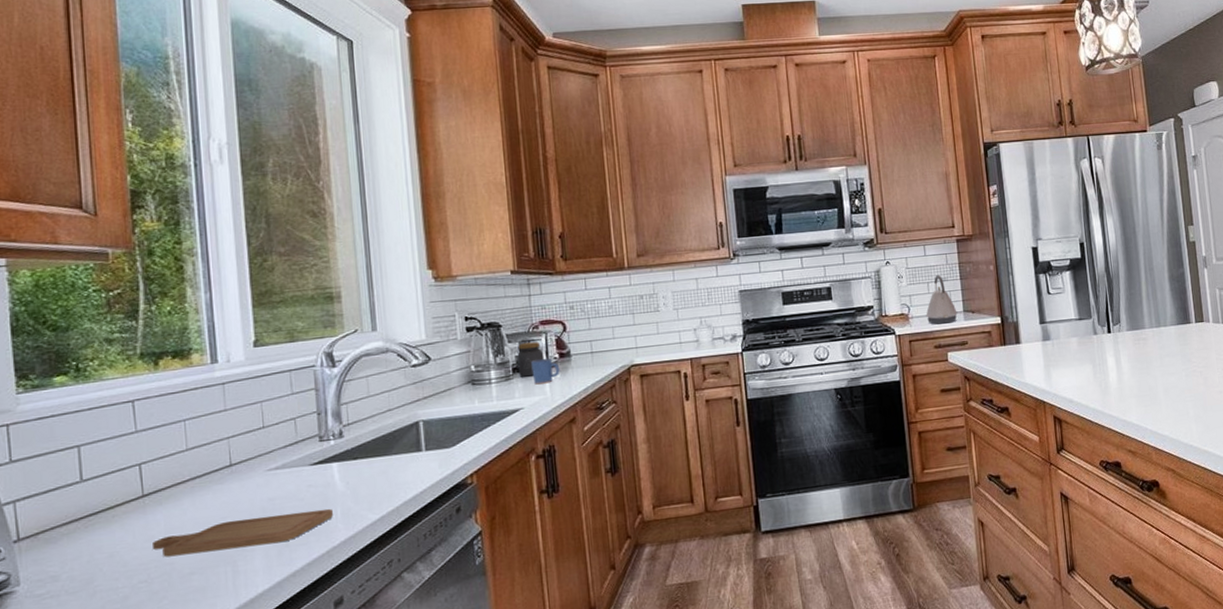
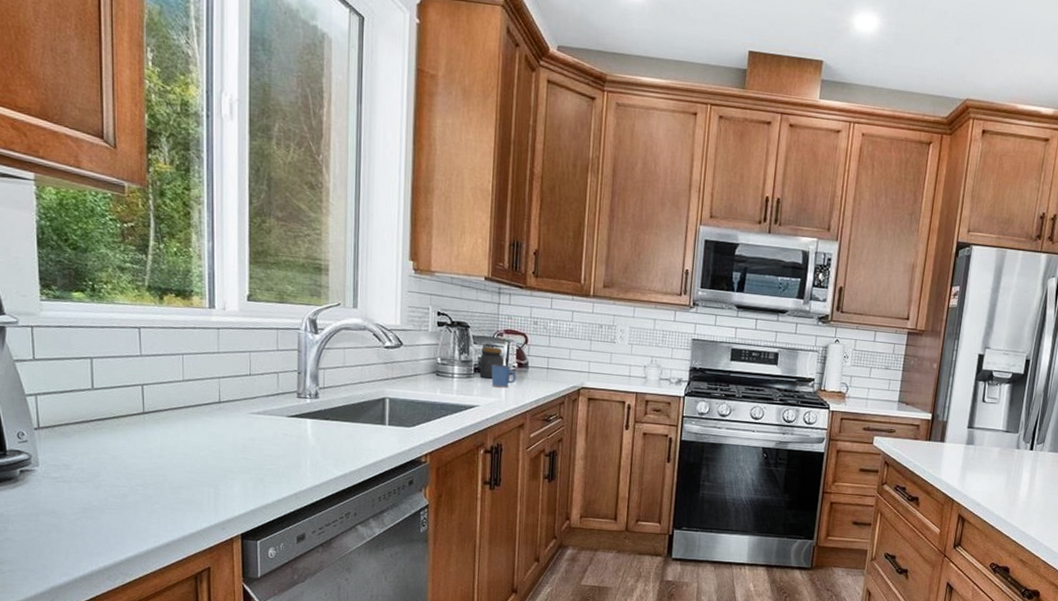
chopping board: present [153,508,333,558] -> none [150,449,303,478]
kettle: present [925,274,958,325] -> none [862,362,893,411]

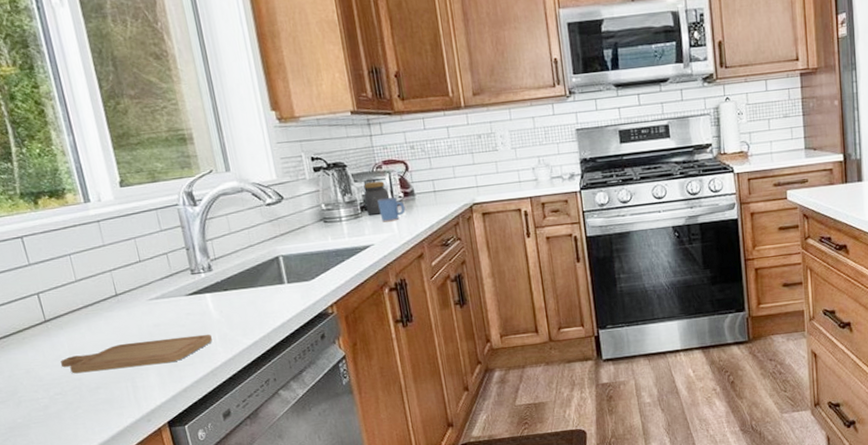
chopping board: none [150,449,303,478] -> present [61,334,212,374]

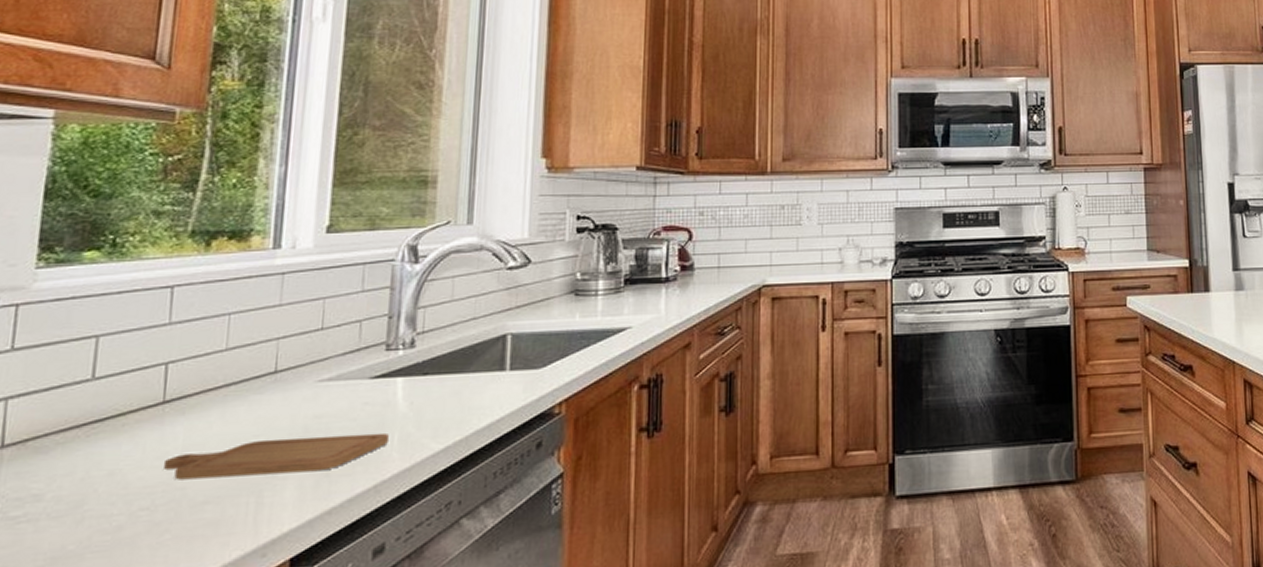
jar: present [364,181,389,215] -> none [631,250,662,291]
mug: present [377,197,406,222] -> none [647,271,680,301]

